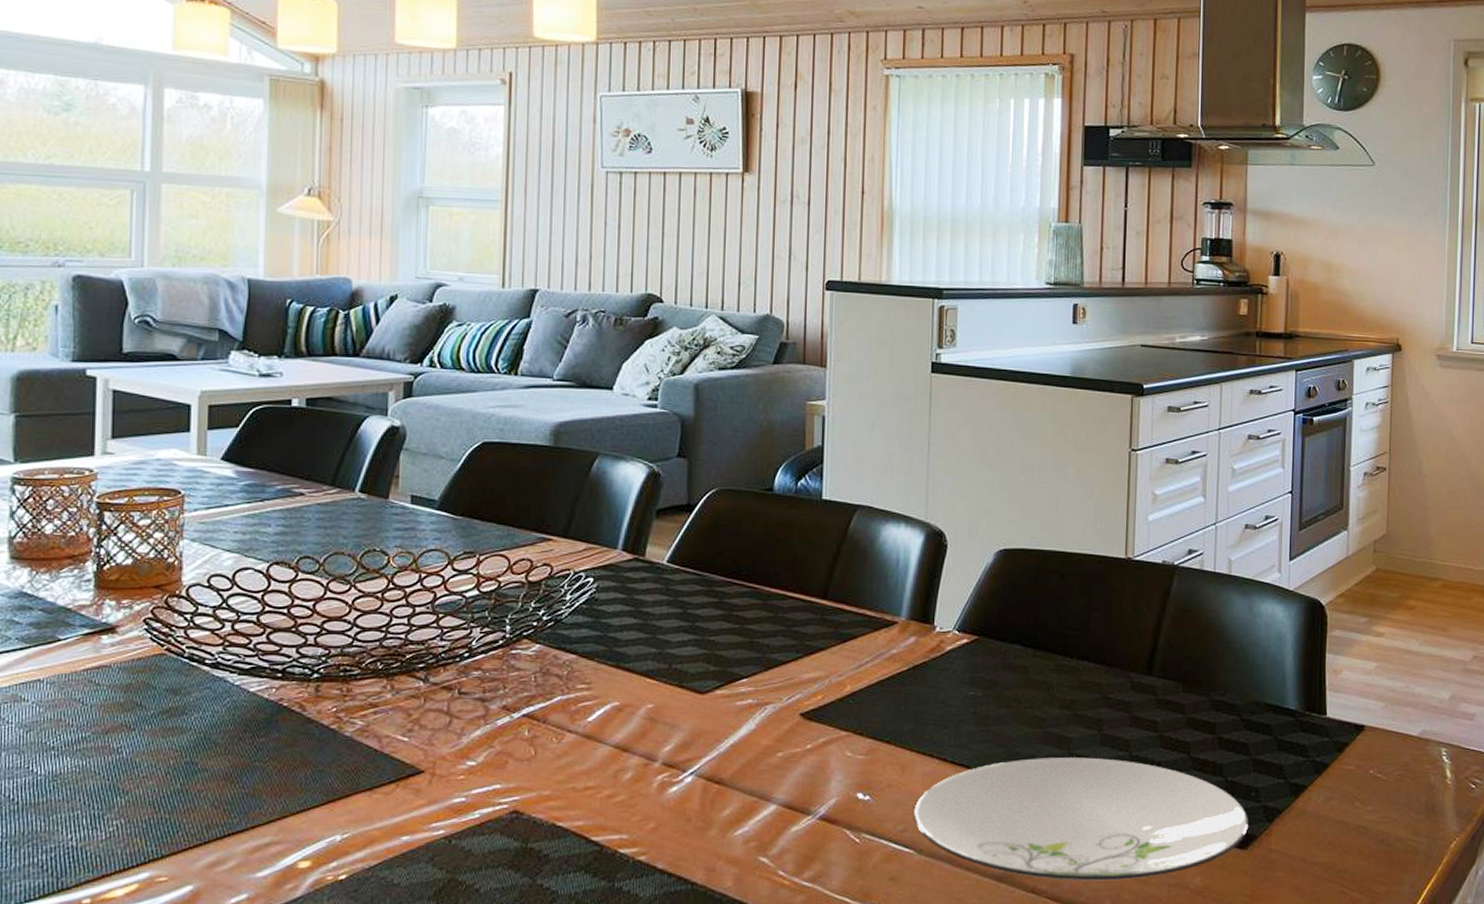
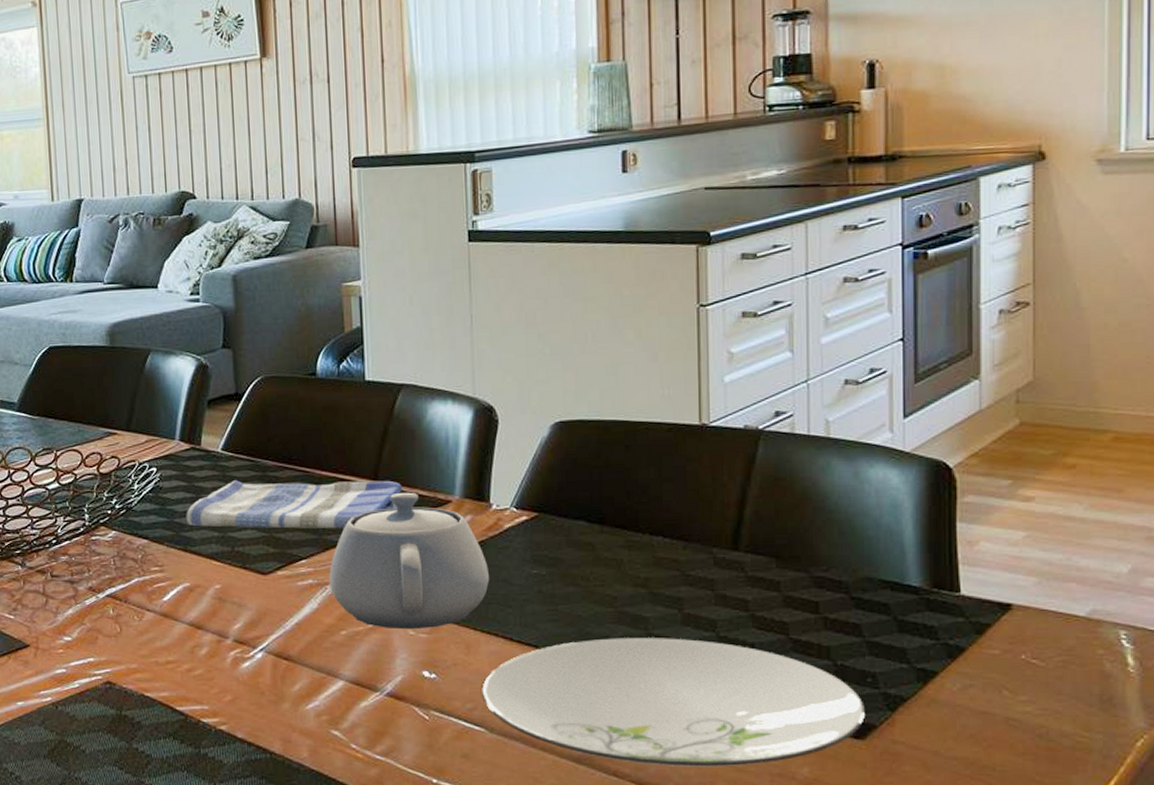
dish towel: none [621,594,851,648] -> present [186,480,402,529]
teapot: none [768,612,929,751] -> present [328,492,490,630]

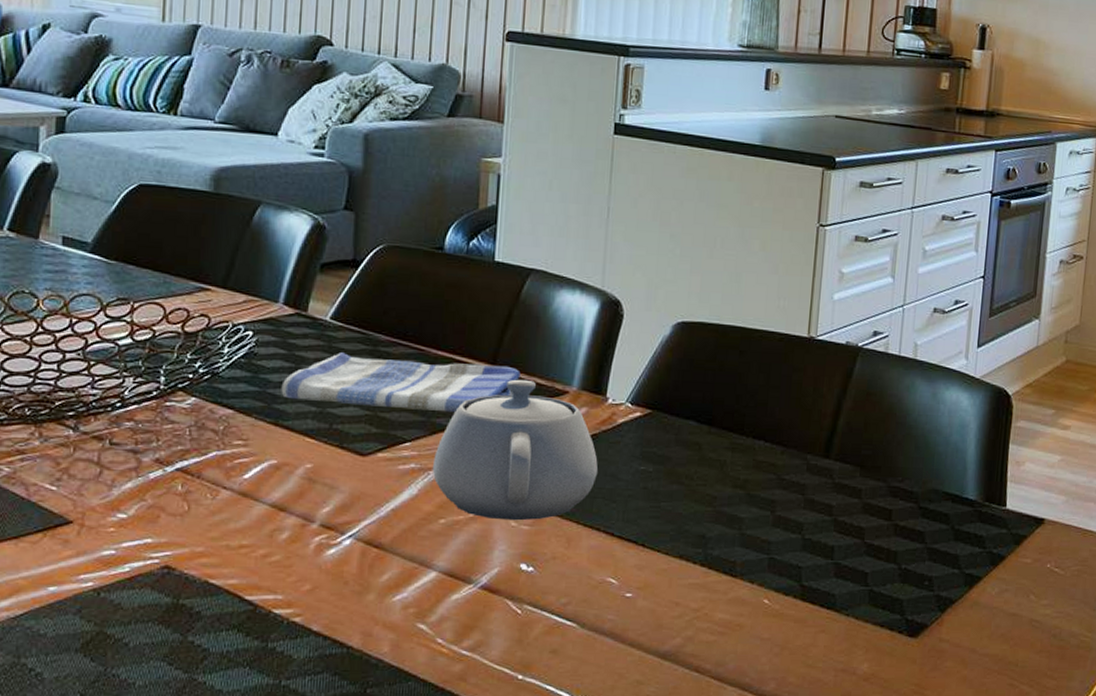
plate: present [481,638,866,767] -> none [577,536,921,663]

